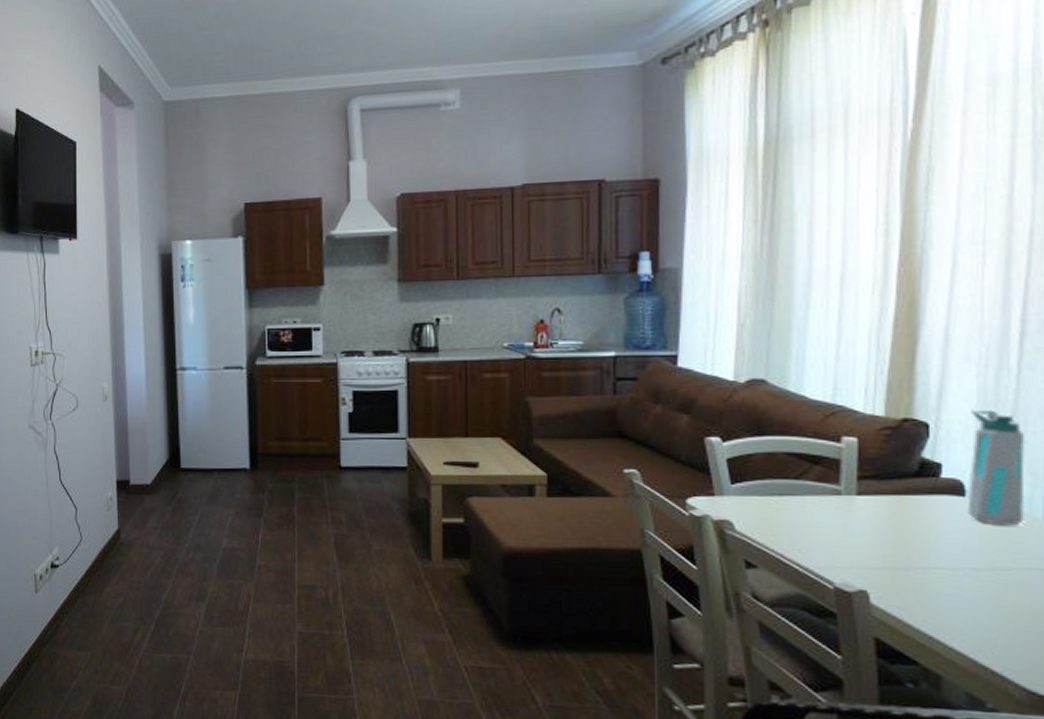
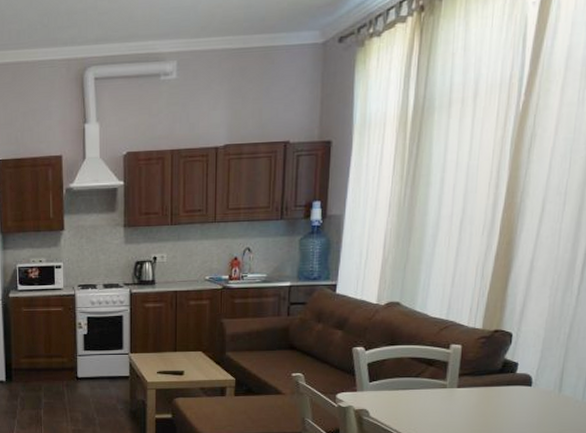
water bottle: present [967,409,1025,526] -> none [532,322,577,407]

